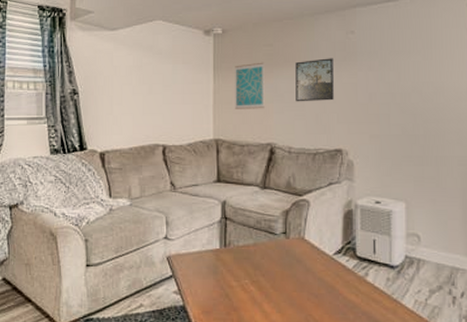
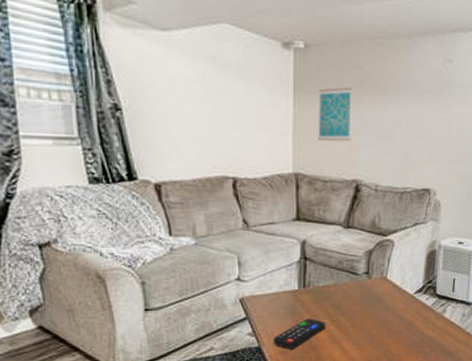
remote control: none [196,277,247,310] -> present [273,318,326,350]
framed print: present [295,58,334,102] -> none [385,88,428,137]

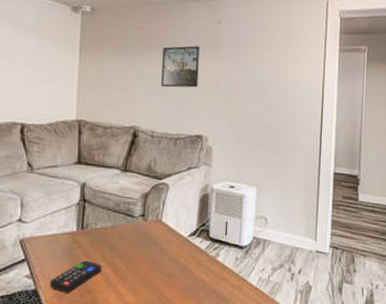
wall art: present [318,87,353,142] -> none [100,44,132,92]
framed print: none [385,88,428,137] -> present [161,46,200,88]

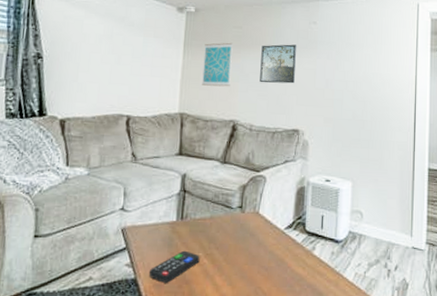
wall art: none [100,44,132,92] -> present [202,42,233,87]

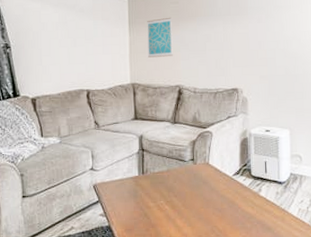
remote control: present [148,250,200,283] -> none [120,199,162,228]
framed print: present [260,44,296,84] -> none [198,13,230,50]

